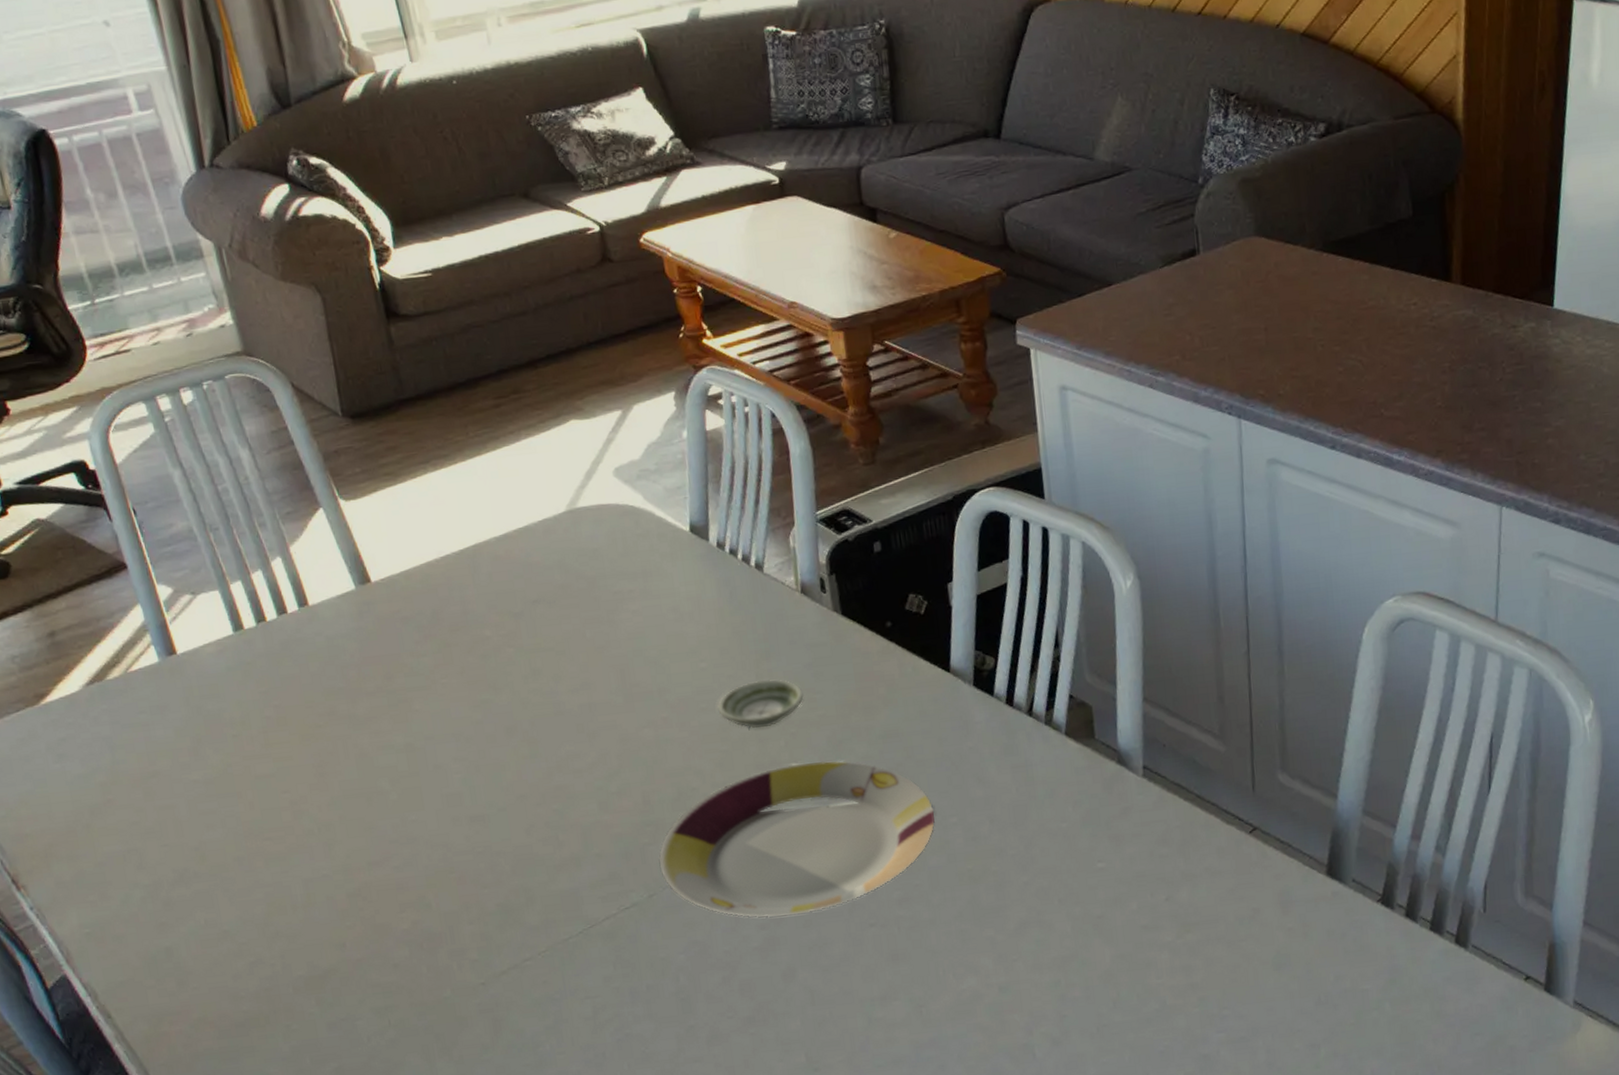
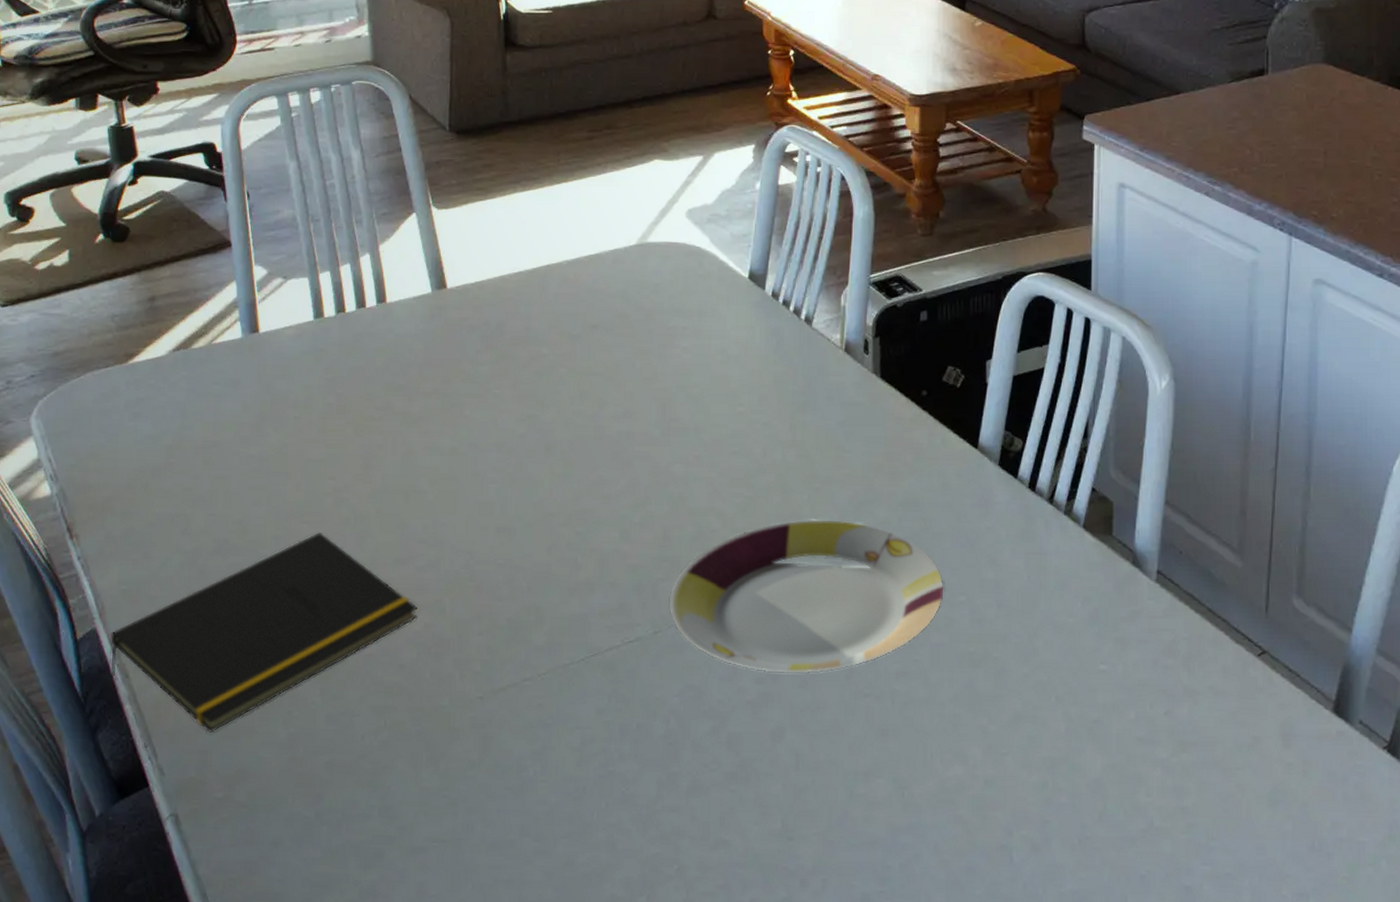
notepad: none [82,847,403,1058] -> present [110,532,418,733]
saucer: present [717,679,804,729] -> none [748,431,833,479]

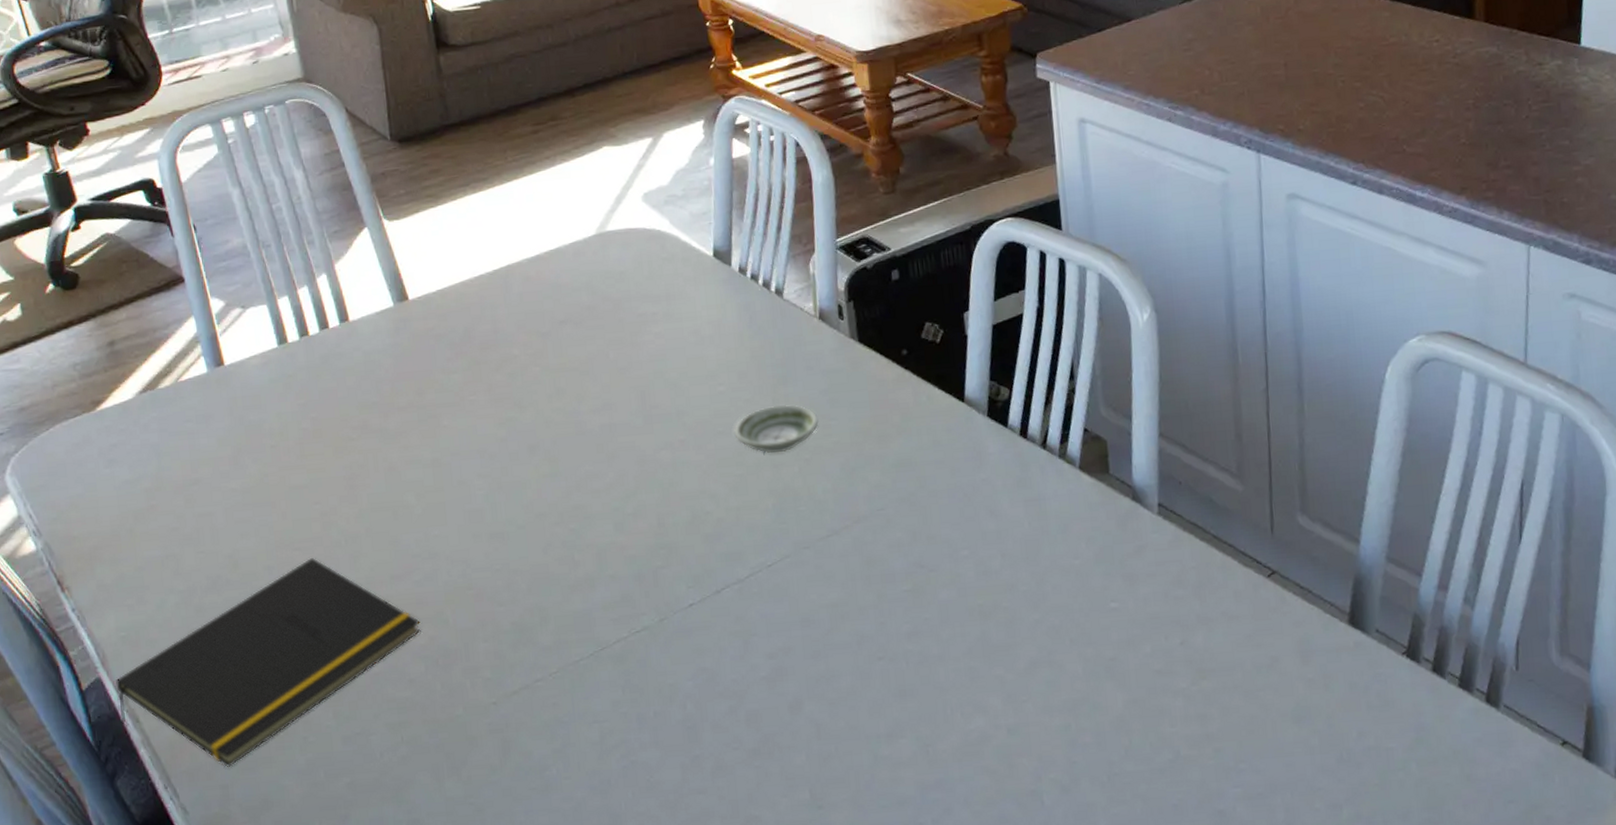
plate: present [669,519,943,674] -> none [670,489,946,647]
saucer: none [748,431,833,479] -> present [734,404,819,454]

